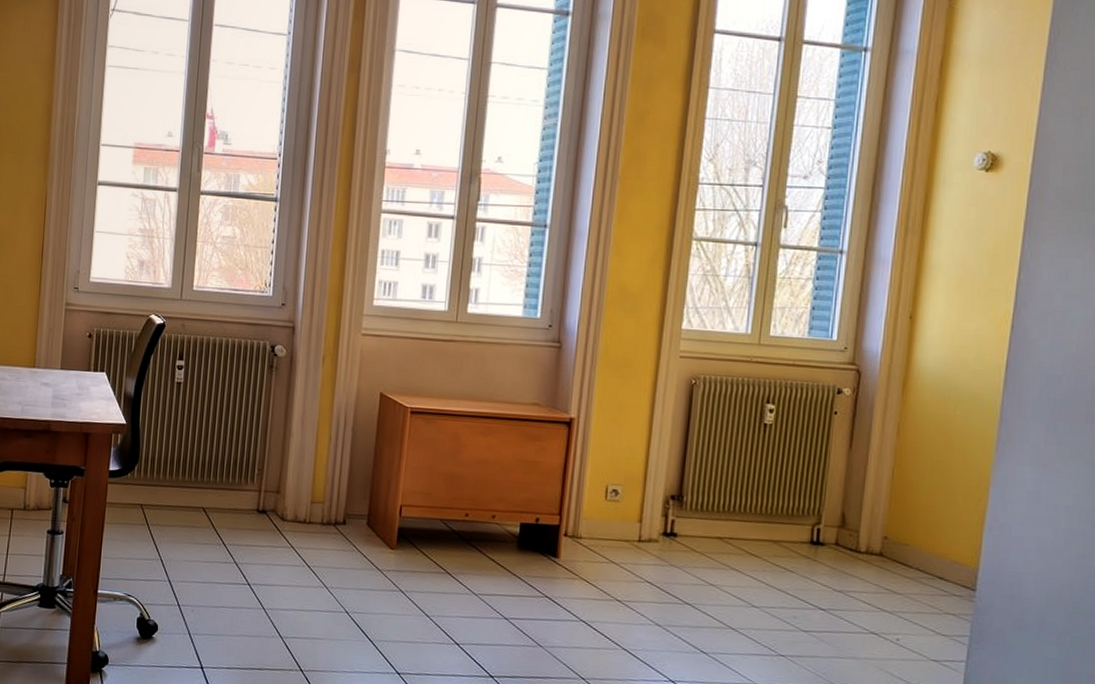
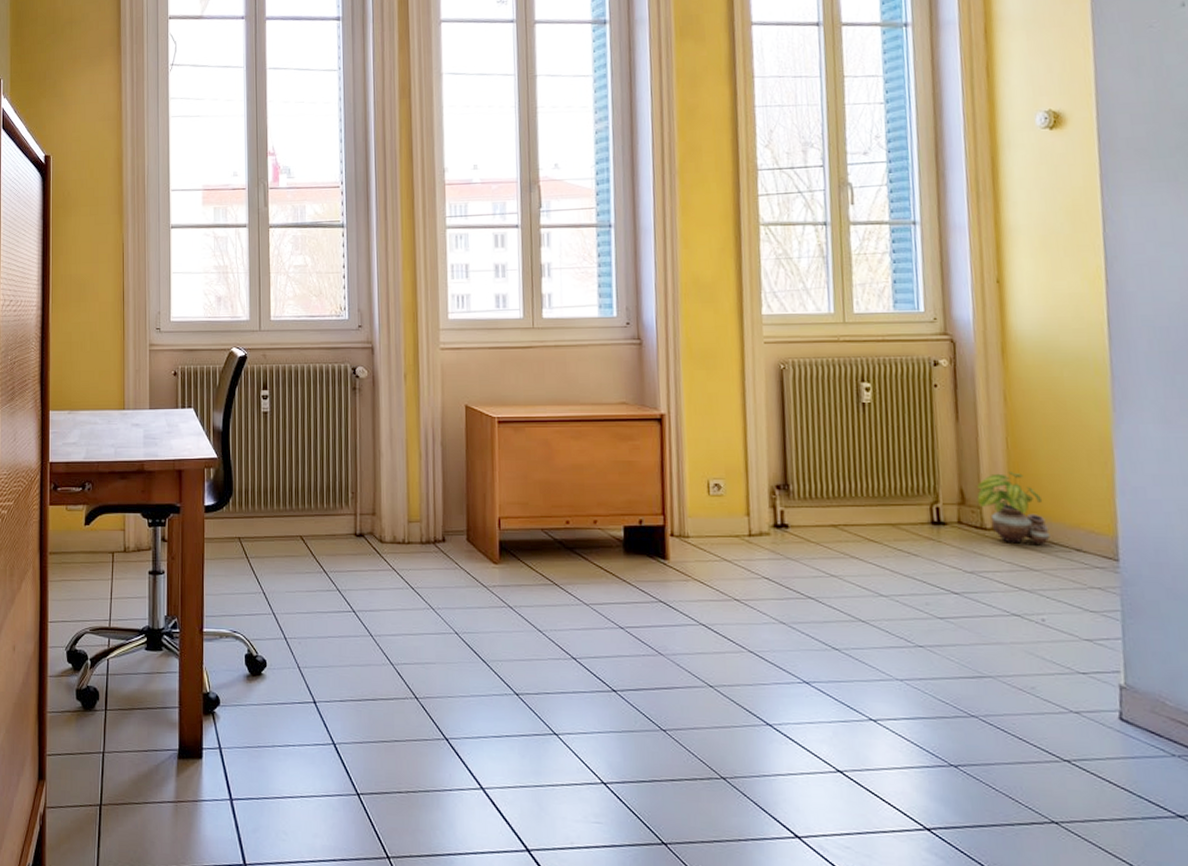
potted plant: none [856,500,918,572] -> present [977,472,1050,546]

